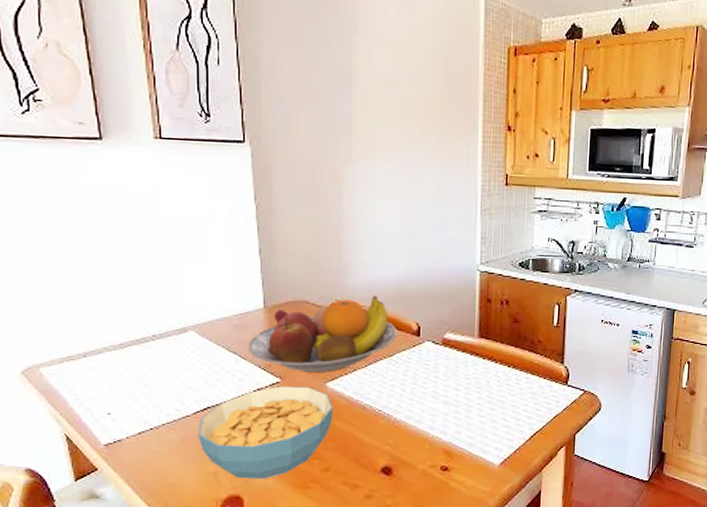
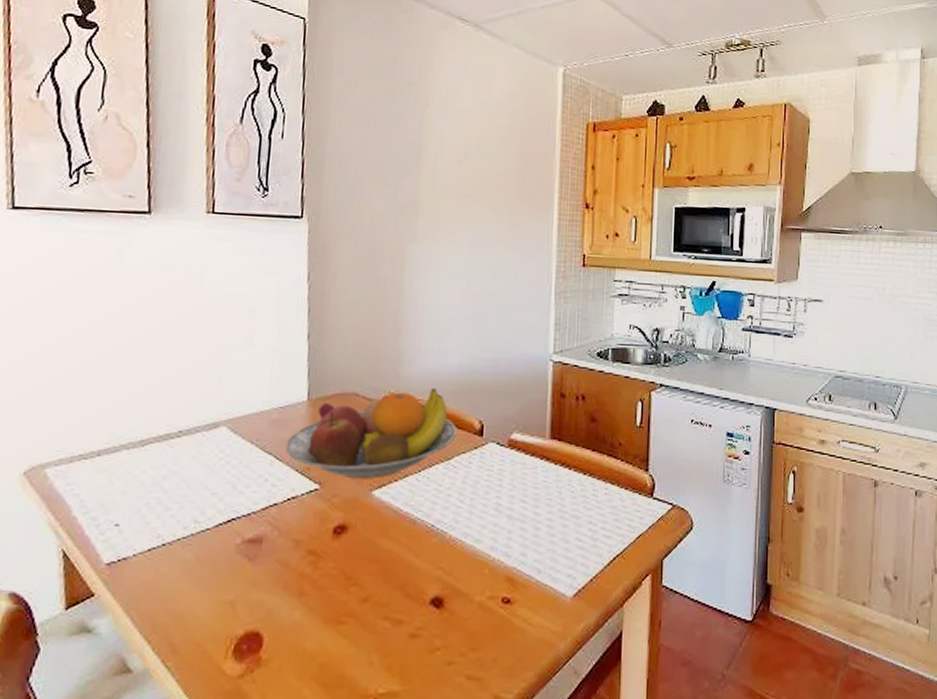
cereal bowl: present [198,386,333,480] -> none [217,494,379,611]

